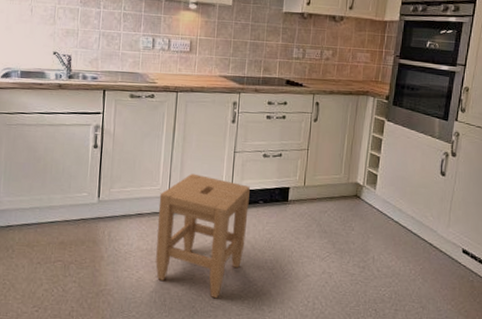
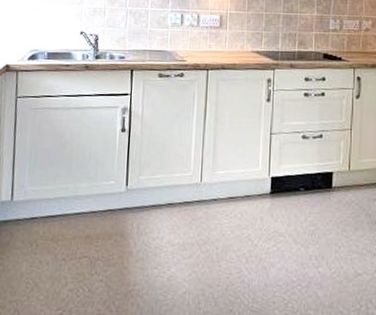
stool: present [155,173,250,299] -> none [188,158,289,302]

